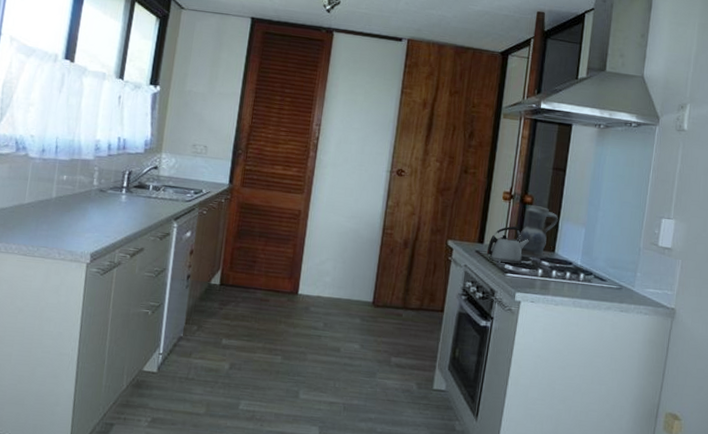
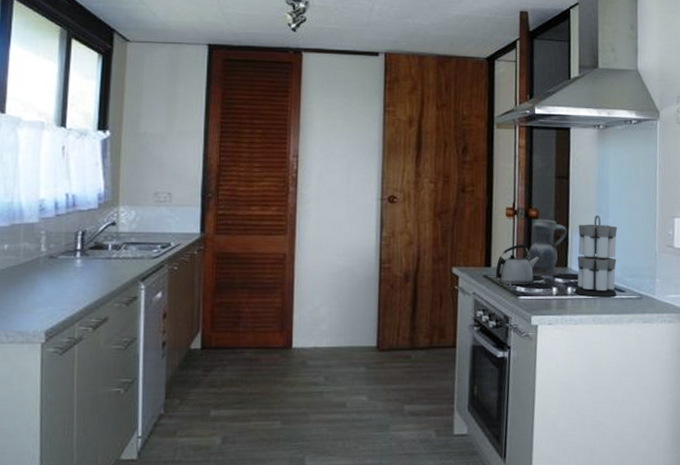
spice rack: none [558,207,606,285] -> present [574,215,618,298]

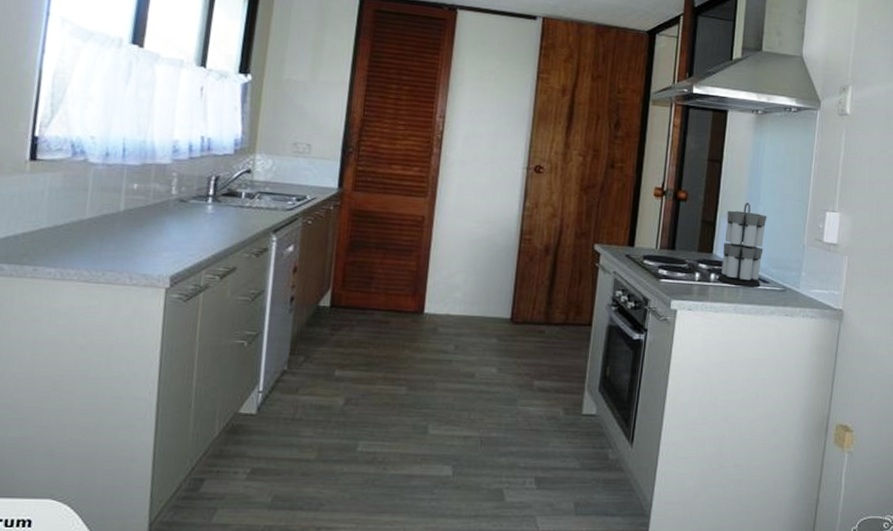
kettle: present [495,244,540,286] -> none [638,226,685,269]
ceramic jug: present [527,219,567,274] -> none [672,201,715,259]

